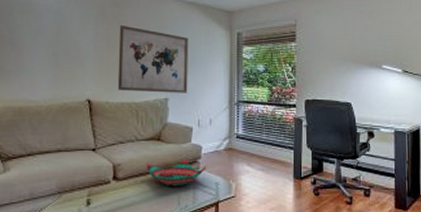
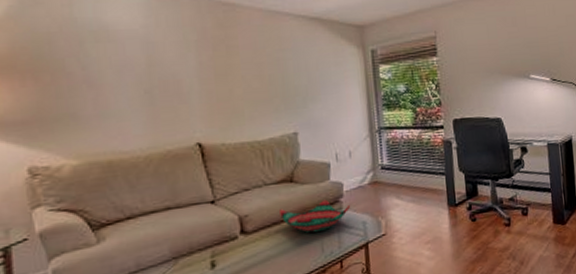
wall art: present [117,25,189,93] -> none [228,49,321,129]

